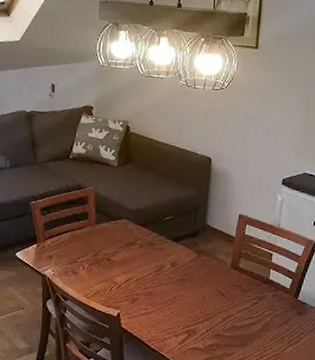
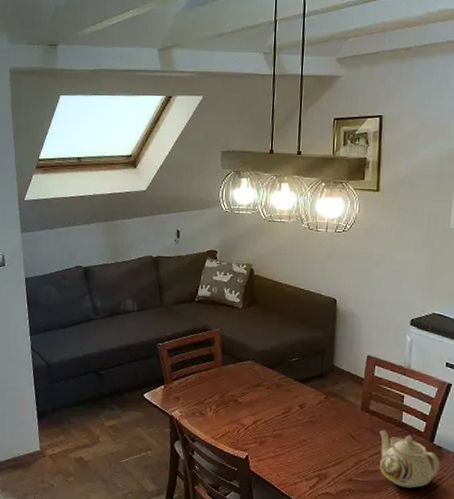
teapot: none [246,286,304,342] -> present [380,429,441,489]

